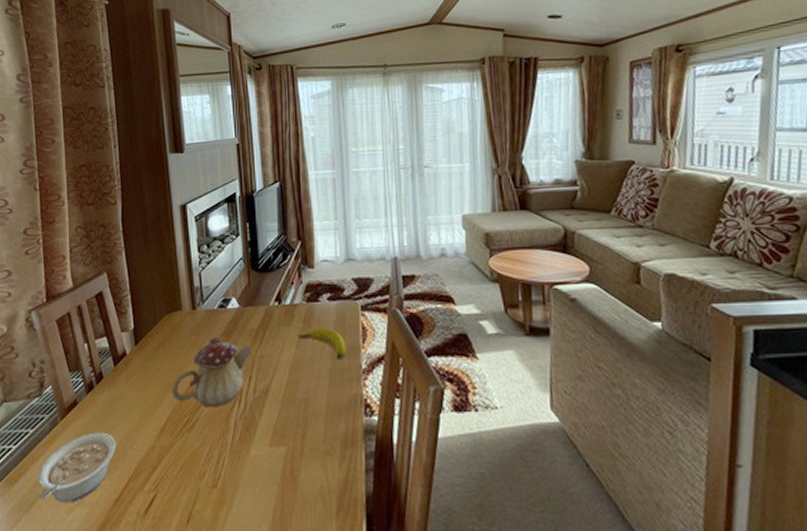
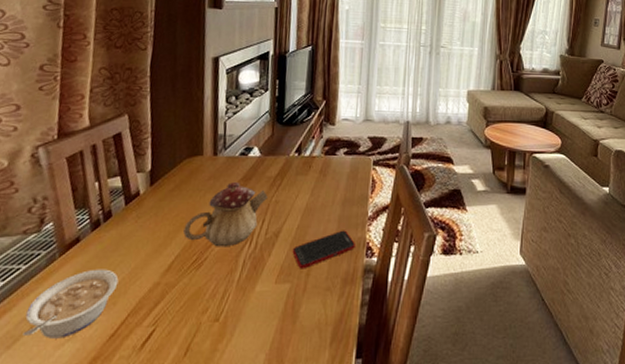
cell phone: none [284,386,352,431] -> present [292,230,355,269]
banana: present [297,327,346,359] -> none [312,178,356,207]

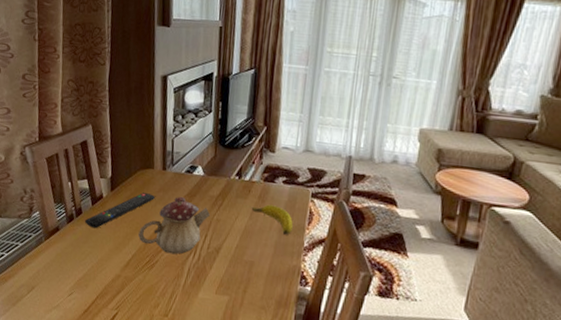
legume: present [22,269,119,339] -> none [23,255,89,306]
remote control: none [114,183,204,232] -> present [84,192,155,229]
cell phone: present [292,230,355,269] -> none [231,255,290,286]
banana: none [312,178,356,207] -> present [251,204,293,235]

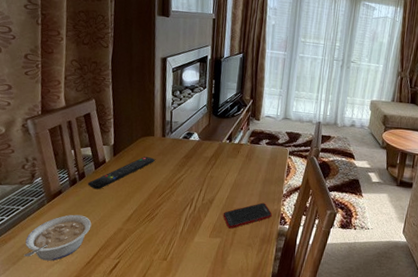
legume: none [23,255,89,306] -> present [24,214,92,261]
teapot: present [138,196,211,255] -> none [139,158,205,208]
cell phone: none [231,255,290,286] -> present [223,202,272,229]
banana: present [251,204,293,235] -> none [240,162,274,186]

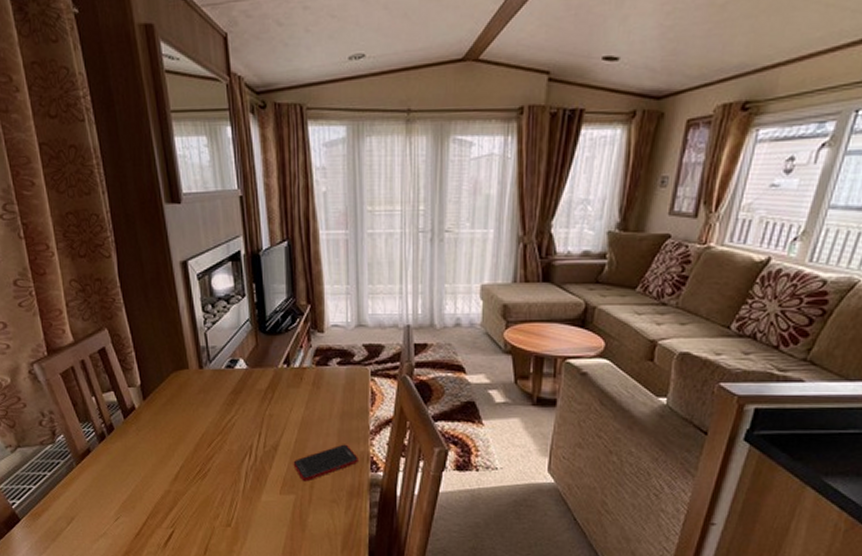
legume: present [24,214,92,261] -> none [60,477,133,535]
remote control: present [87,156,155,190] -> none [118,397,195,444]

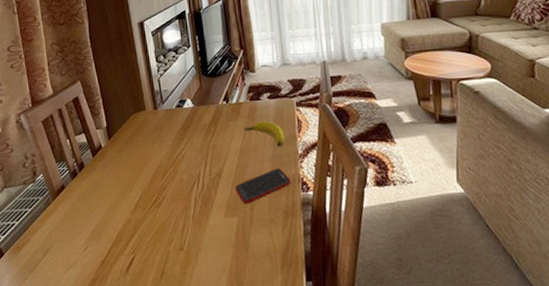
banana: none [306,390,355,421] -> present [243,121,285,147]

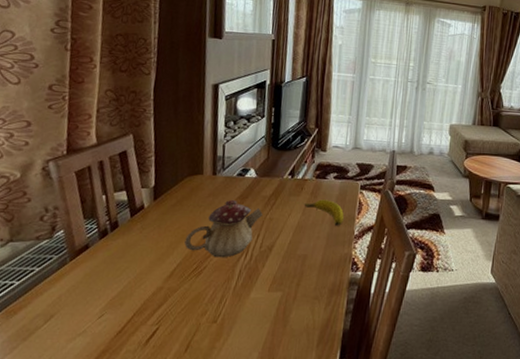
teapot: none [141,130,207,188] -> present [184,199,264,258]
cell phone: present [235,168,291,204] -> none [284,246,342,280]

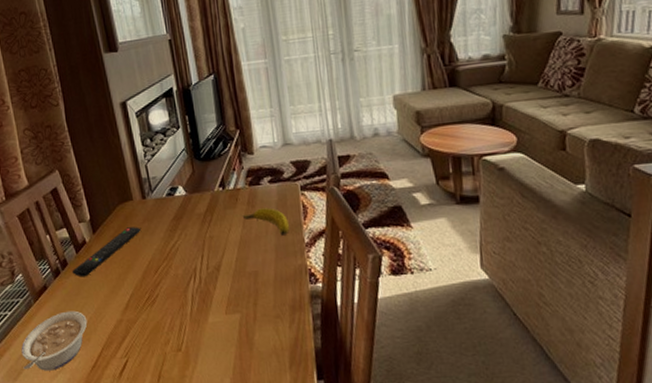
legume: none [37,273,125,333] -> present [21,310,88,371]
remote control: none [120,199,204,242] -> present [72,227,141,277]
teapot: present [184,199,264,258] -> none [131,221,203,285]

